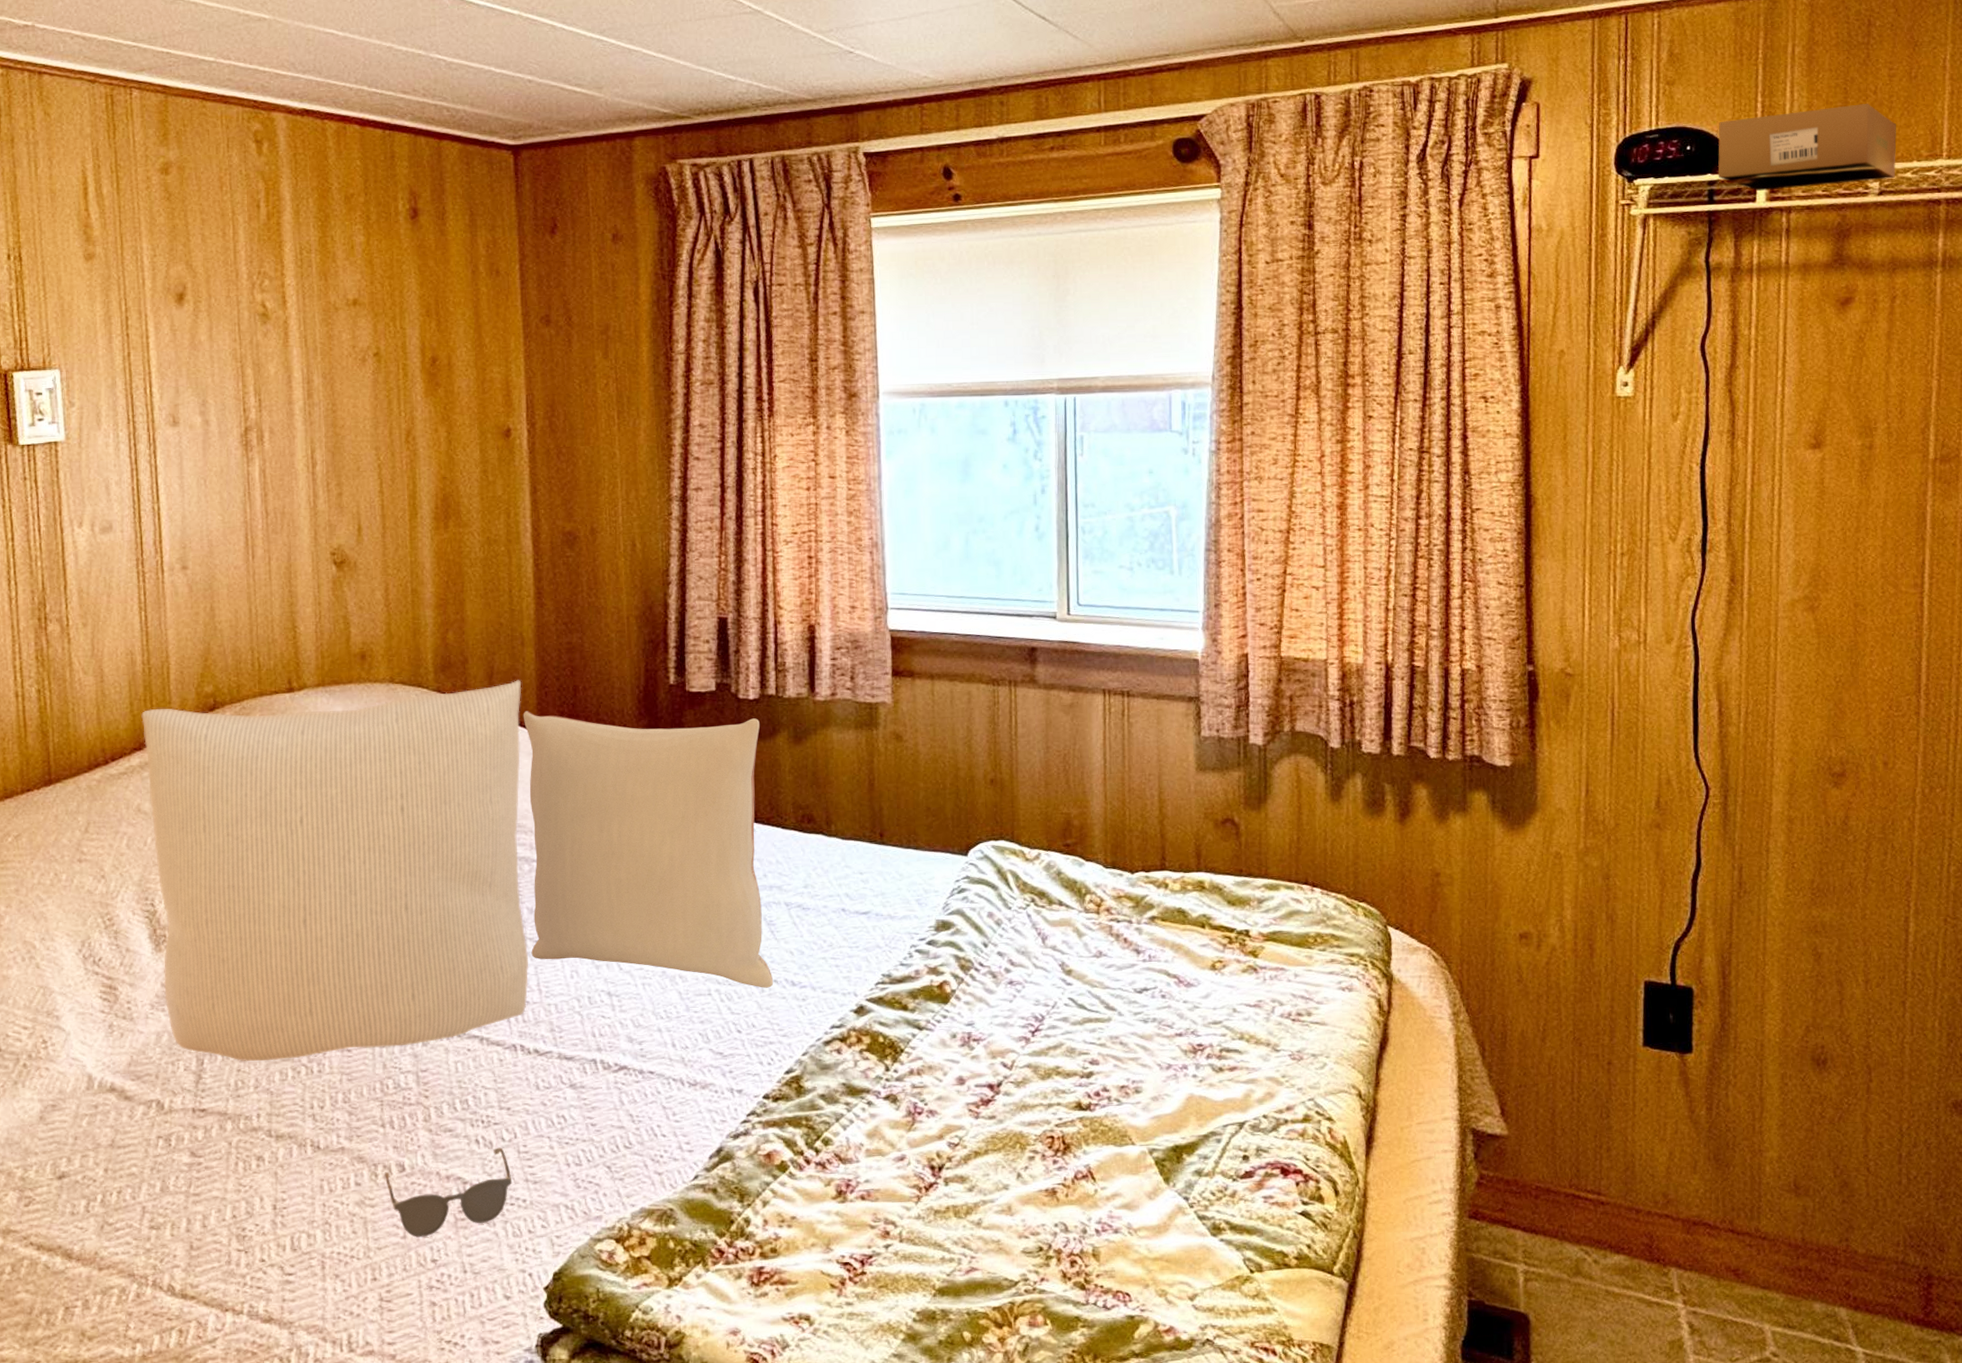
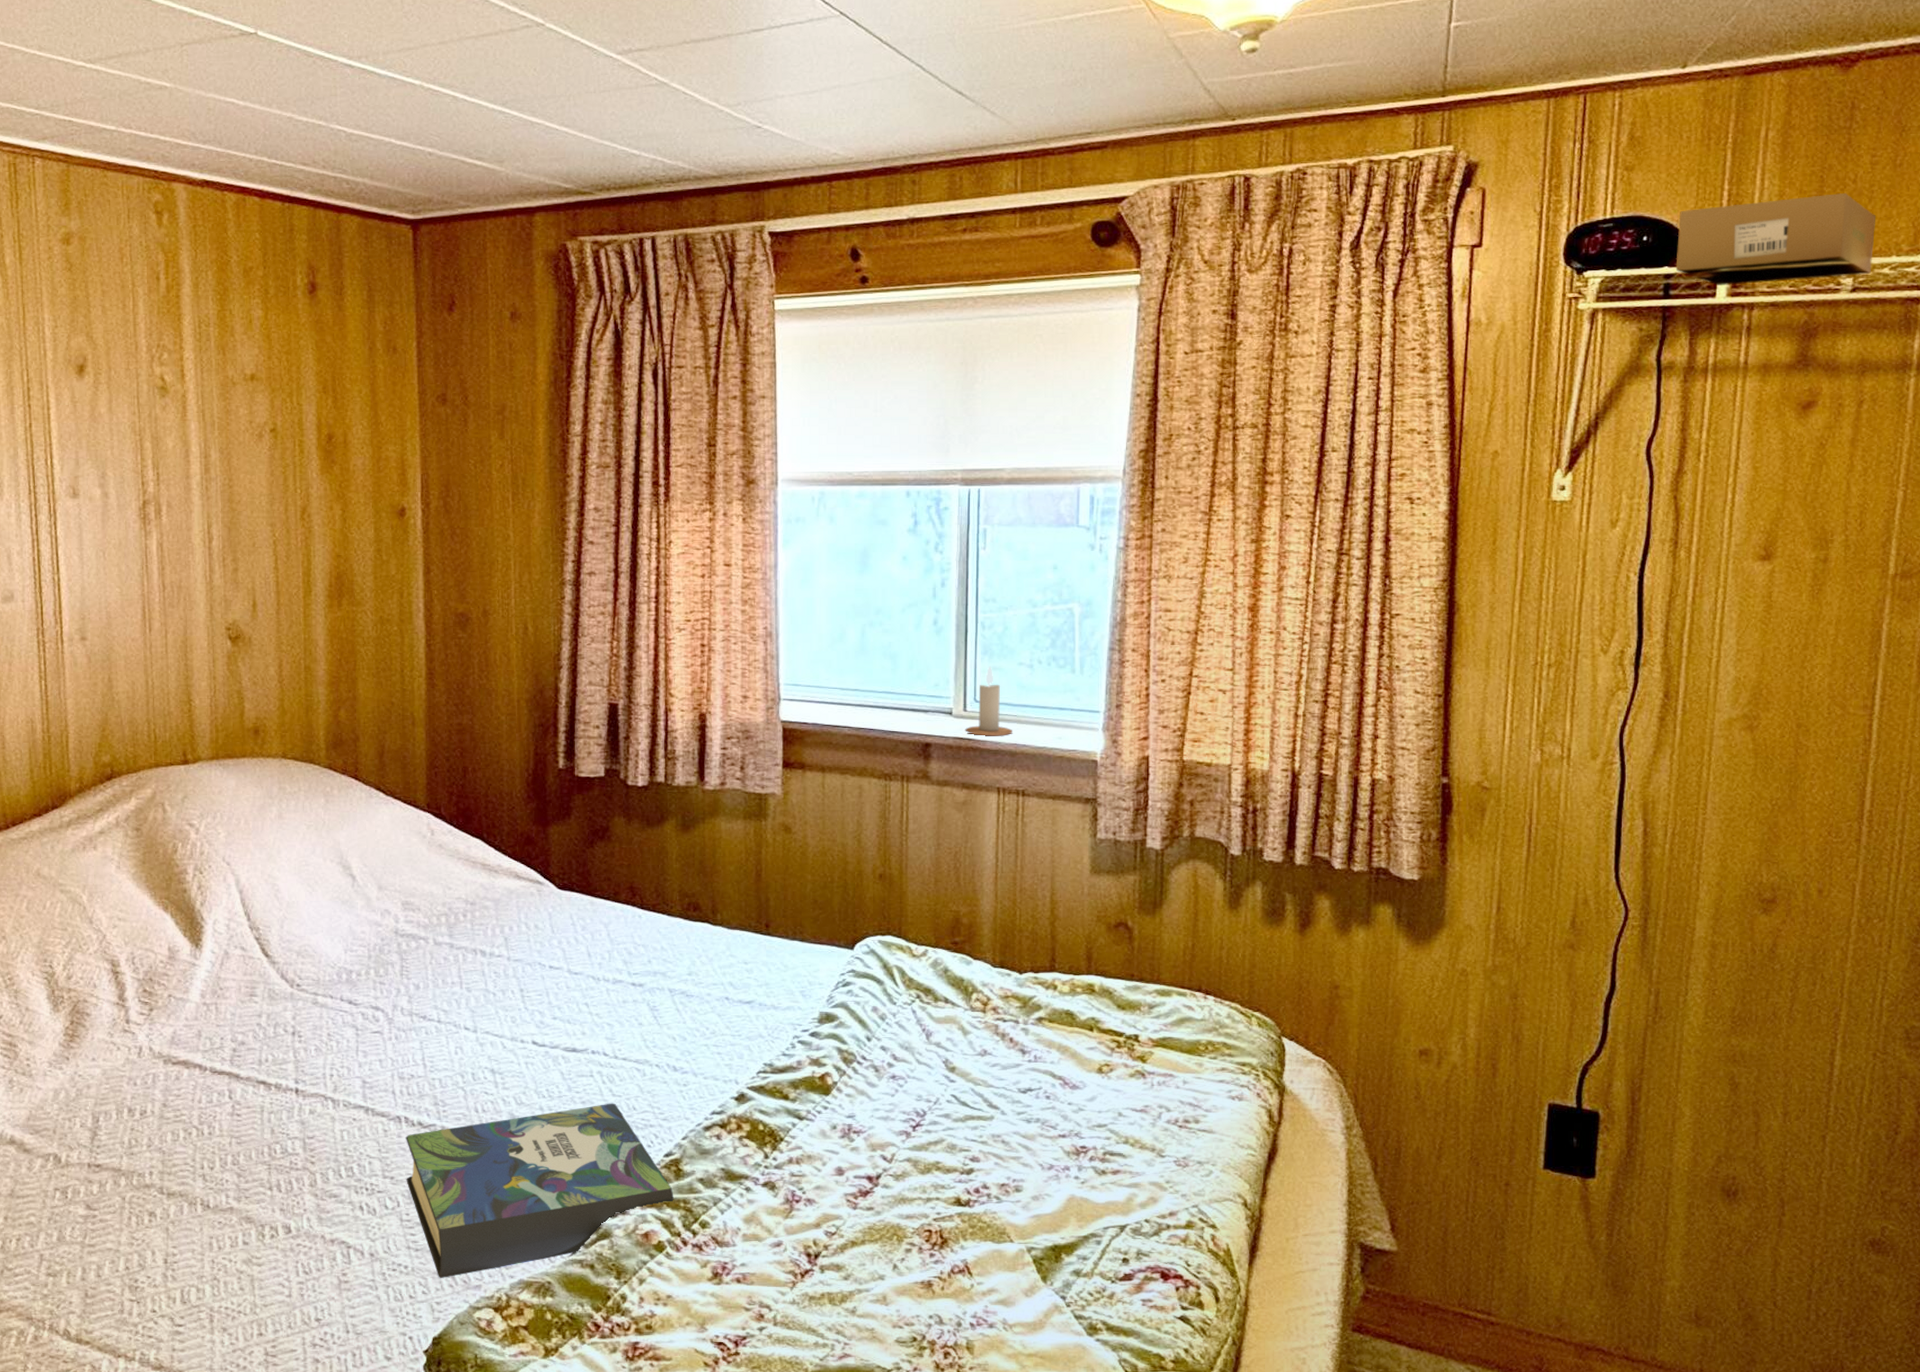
pillow: present [141,680,529,1062] -> none [41,759,415,1122]
sunglasses: present [385,1147,512,1238] -> none [272,1215,395,1297]
book: none [522,1021,797,1210] -> present [406,1103,675,1278]
pillow: present [523,711,774,988] -> none [412,790,656,1072]
candle: none [1069,570,1116,639] -> present [965,666,1013,736]

